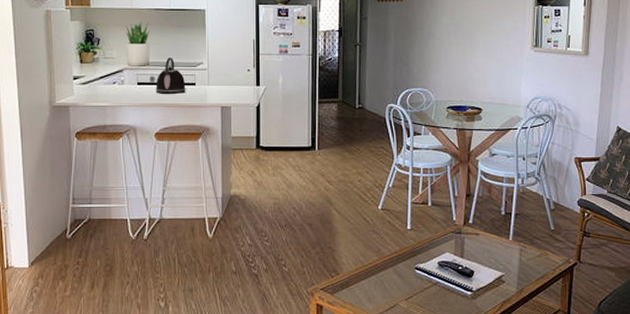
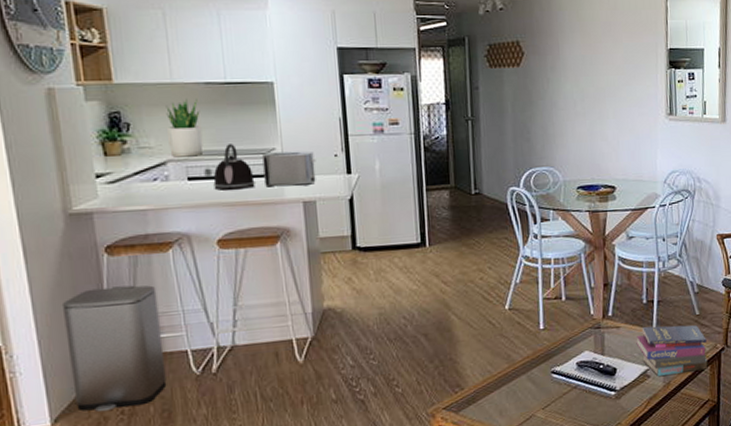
pedal bin: none [43,164,111,261] -> present [61,285,167,413]
toaster: none [193,65,233,94] -> present [262,150,316,187]
books: none [493,235,560,282] -> present [636,325,708,376]

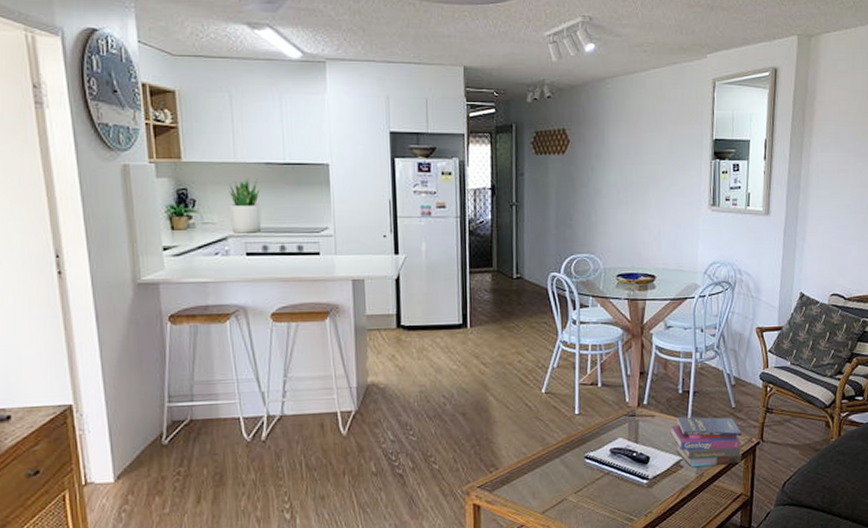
pedal bin: present [61,285,167,413] -> none [128,353,220,472]
kettle: present [213,144,255,191] -> none [269,222,308,267]
toaster: present [262,150,316,187] -> none [316,230,366,265]

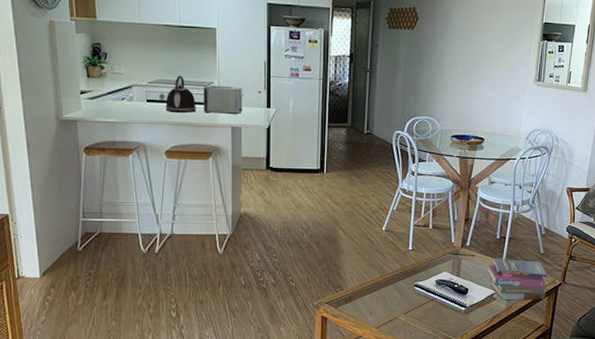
planter: present [229,177,262,234] -> none [134,36,160,84]
kettle: none [269,222,308,267] -> present [165,76,196,114]
toaster: none [316,230,366,265] -> present [203,85,244,115]

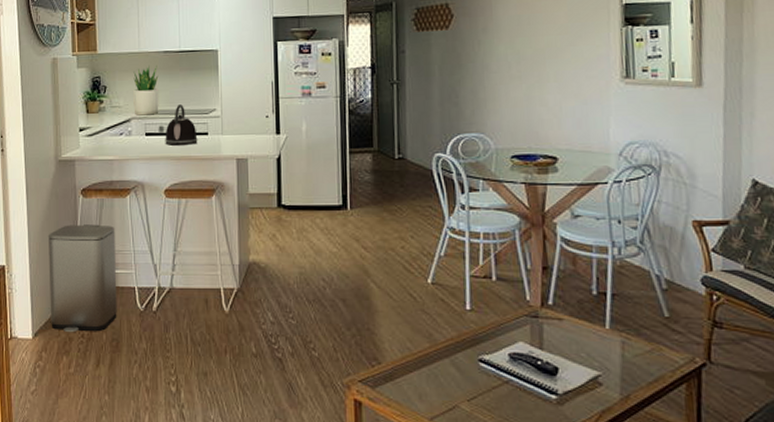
pedal bin: none [51,179,122,272] -> present [47,224,117,333]
planter: none [134,36,160,84] -> present [133,65,159,116]
toaster: present [203,85,244,115] -> none [205,111,250,145]
books: present [487,257,547,300] -> none [583,322,683,388]

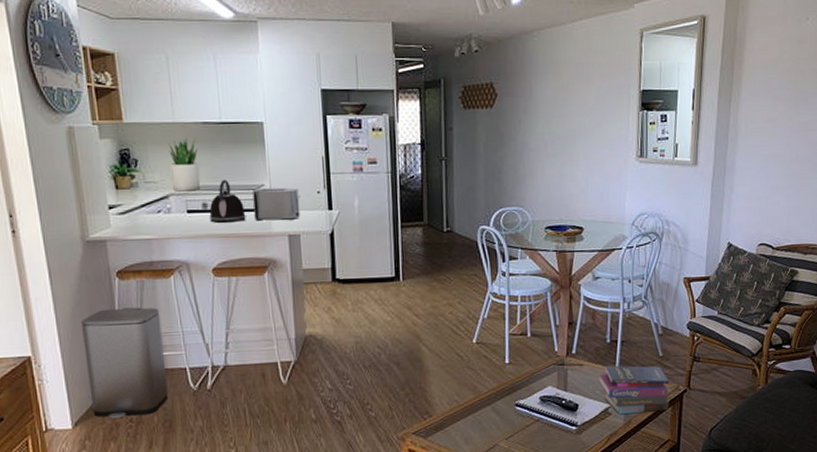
toaster: none [205,111,250,145] -> present [253,187,301,221]
books: none [583,322,683,388] -> present [598,365,670,414]

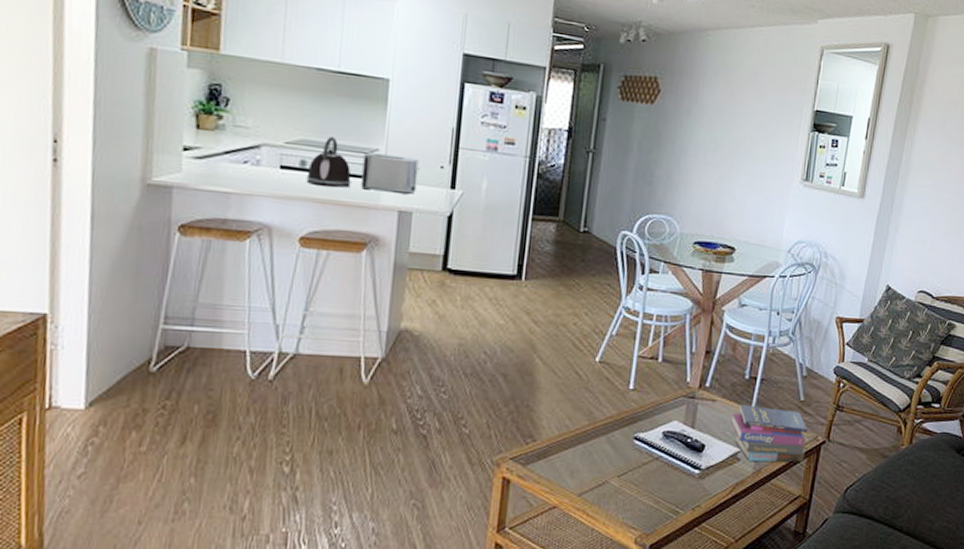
pedal bin: present [80,307,169,419] -> none [116,268,225,403]
planter: present [168,137,201,192] -> none [267,81,307,145]

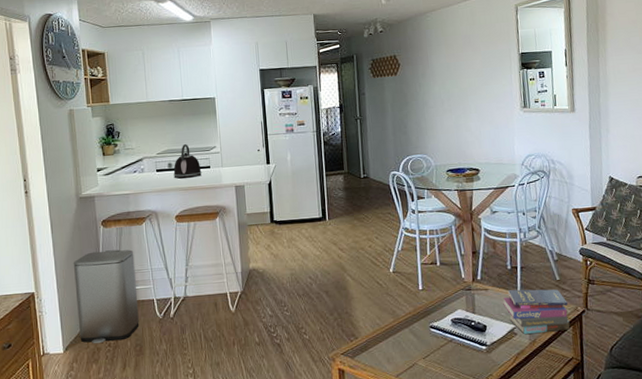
pedal bin: none [116,268,225,403] -> present [73,249,140,344]
toaster: present [361,152,420,195] -> none [207,147,244,176]

